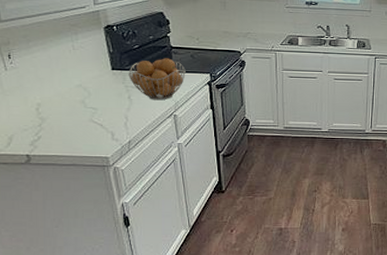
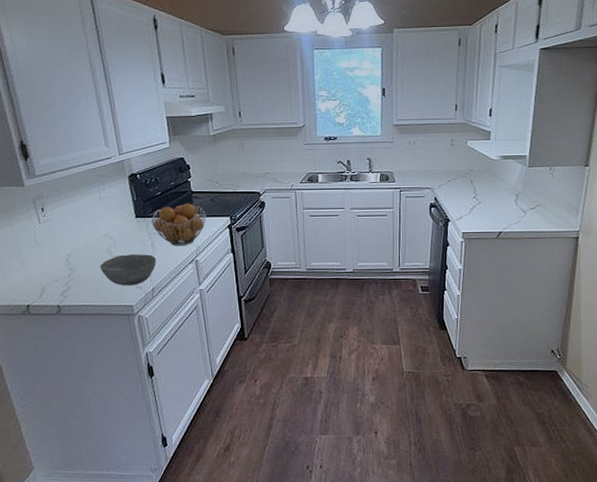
bowl: none [73,106,134,138] -> present [100,254,157,286]

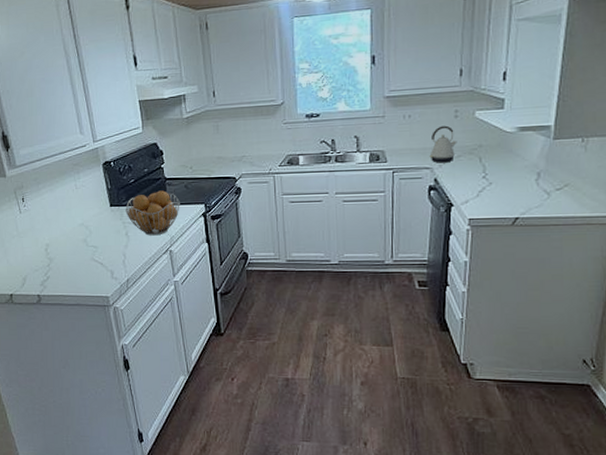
bowl: present [100,254,157,286] -> none [77,244,131,277]
kettle: none [430,152,453,184] -> present [429,125,457,163]

